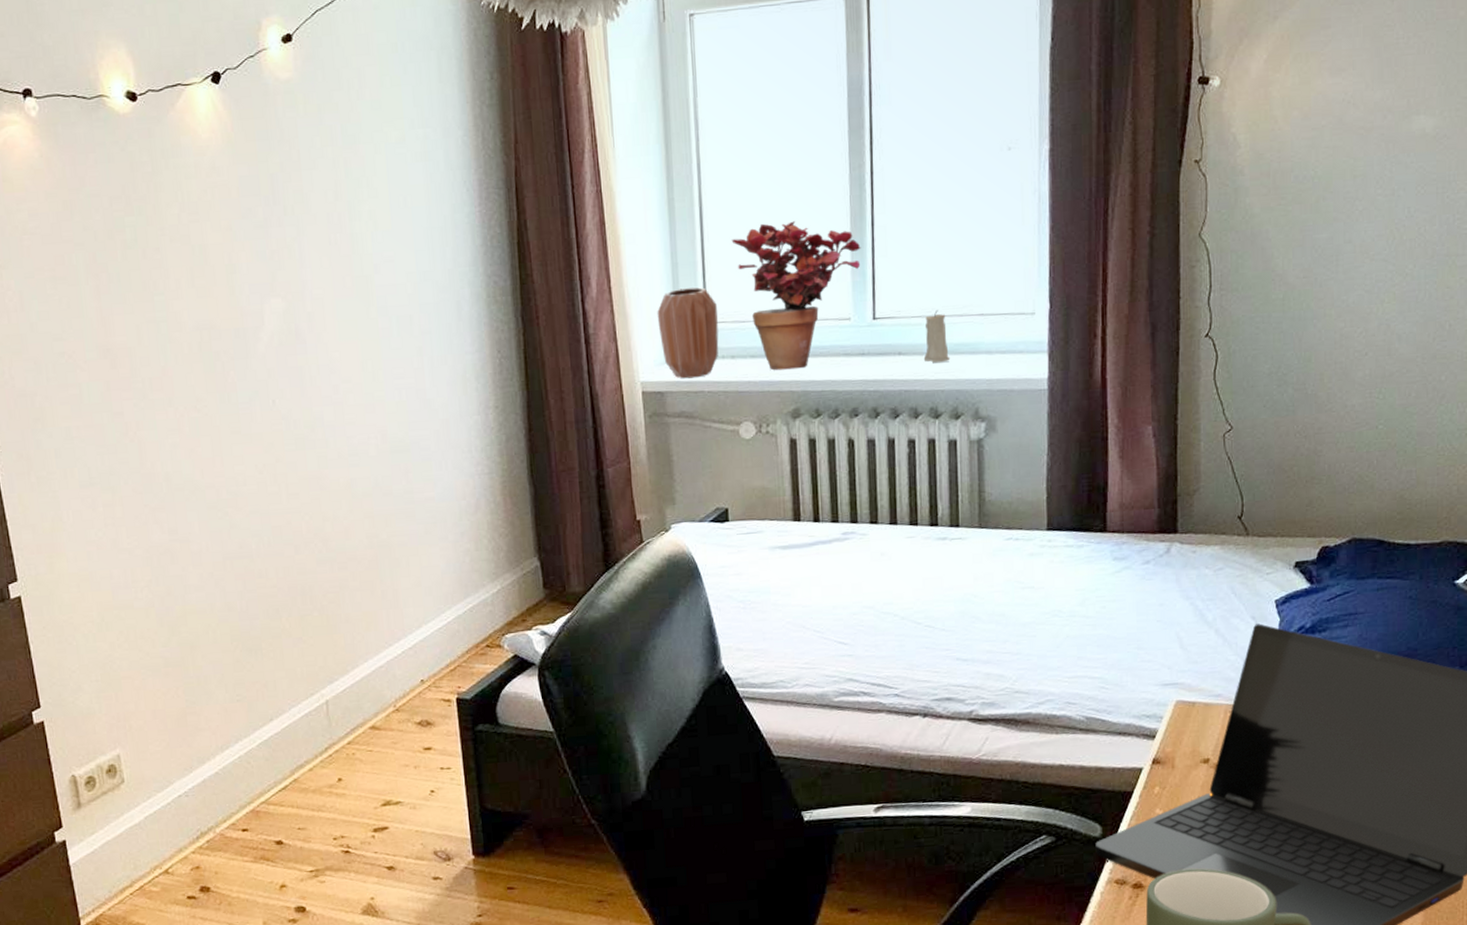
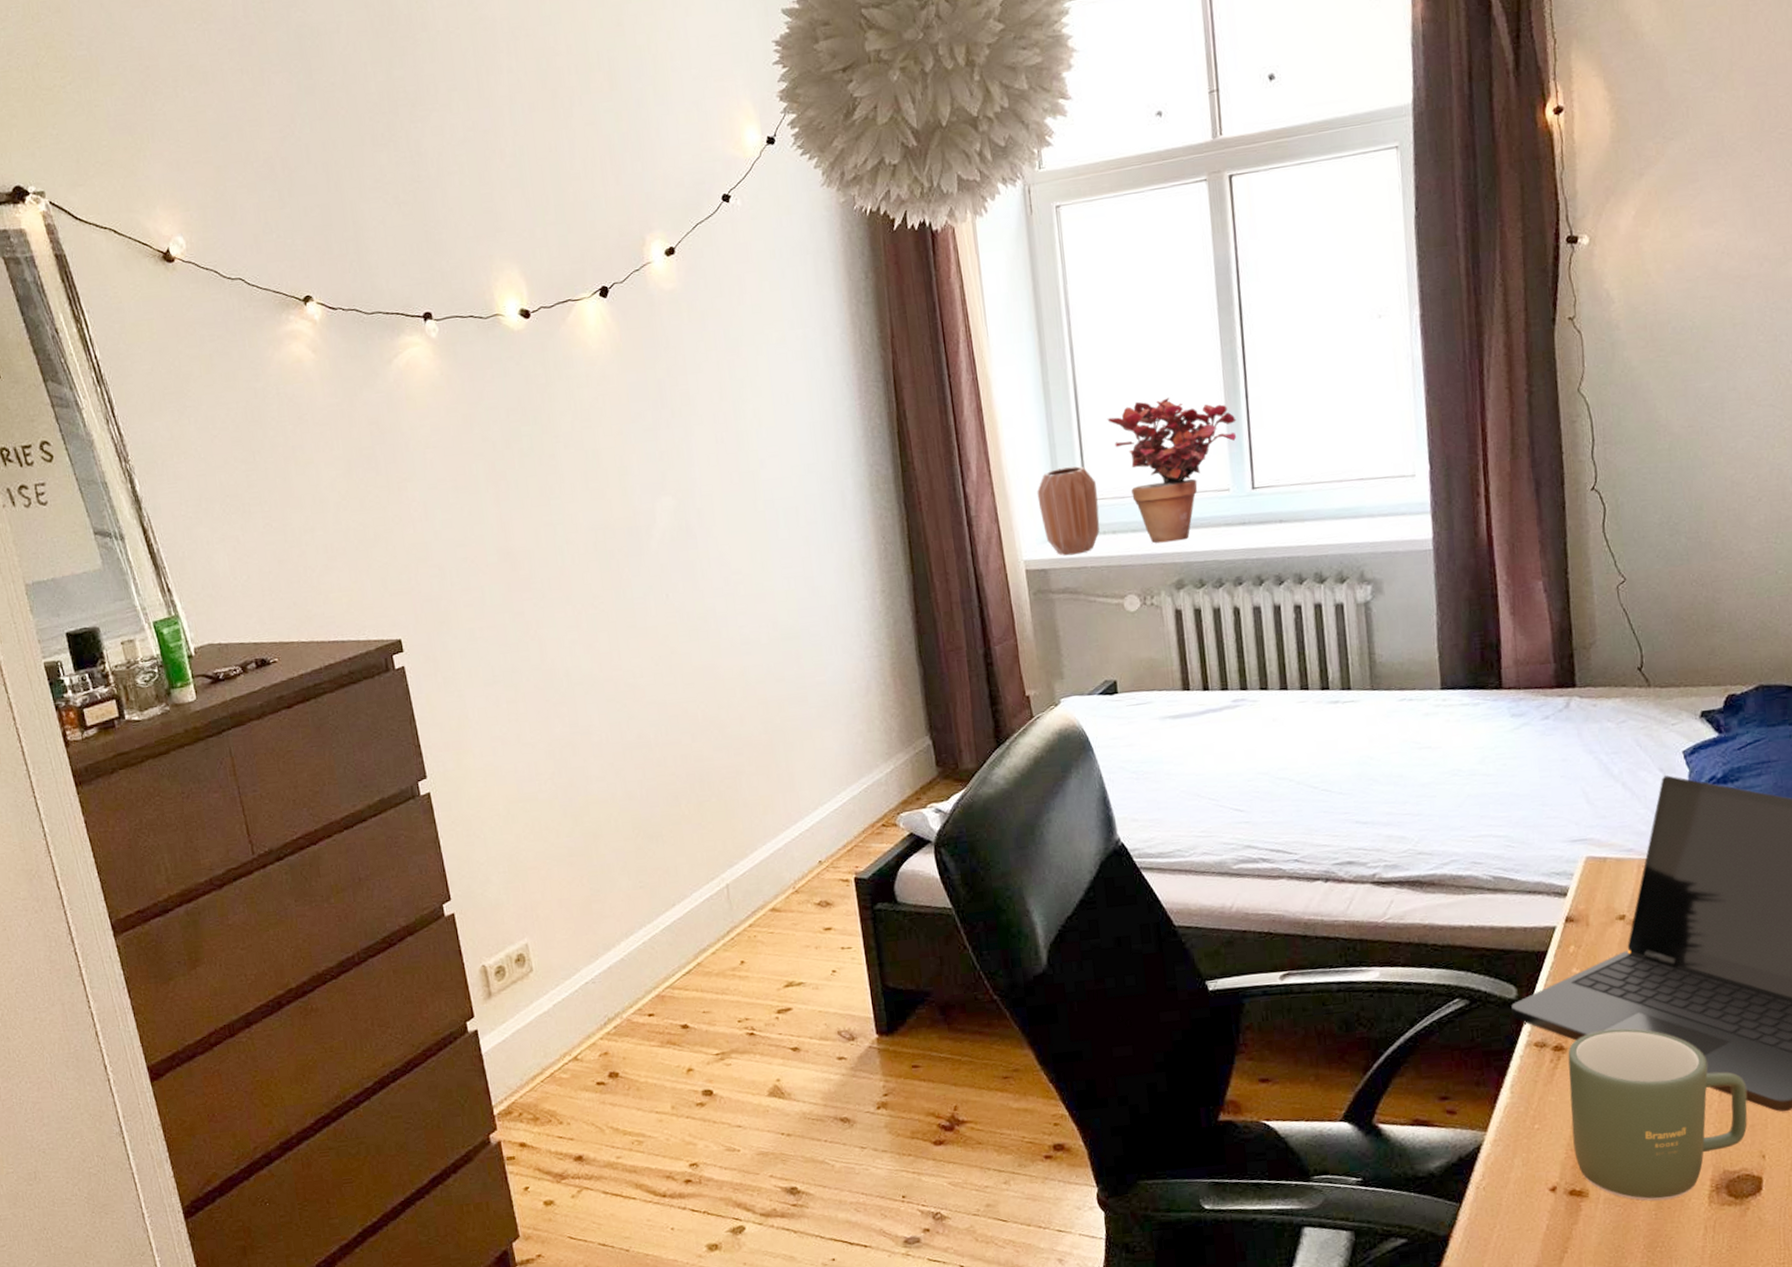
candle: present [923,309,950,363] -> none [1305,476,1332,529]

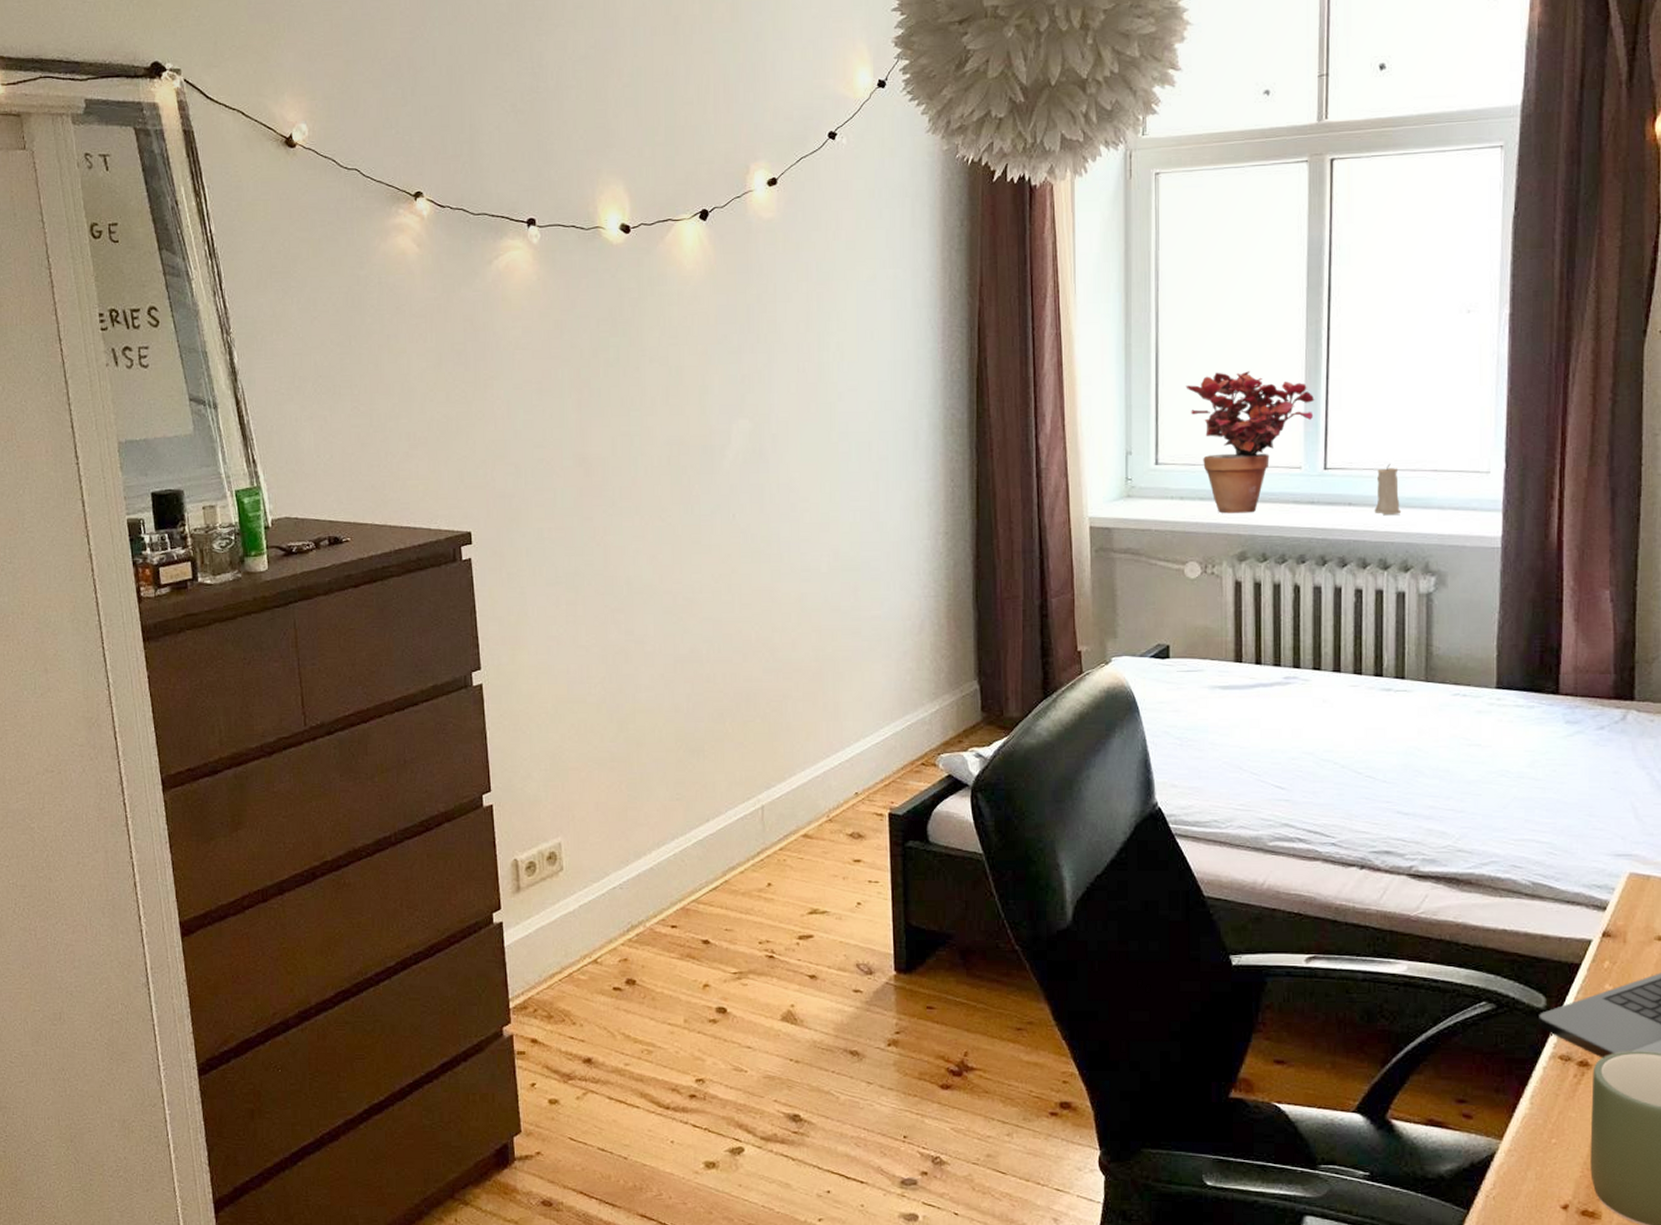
vase: present [1037,466,1100,556] -> none [1109,430,1168,517]
candle: none [1305,476,1332,529] -> present [1374,463,1402,515]

